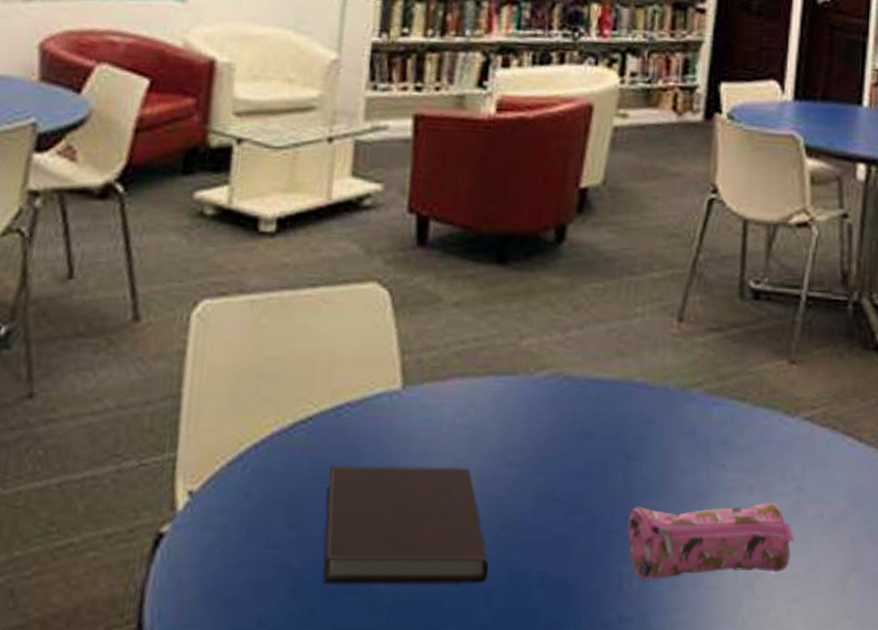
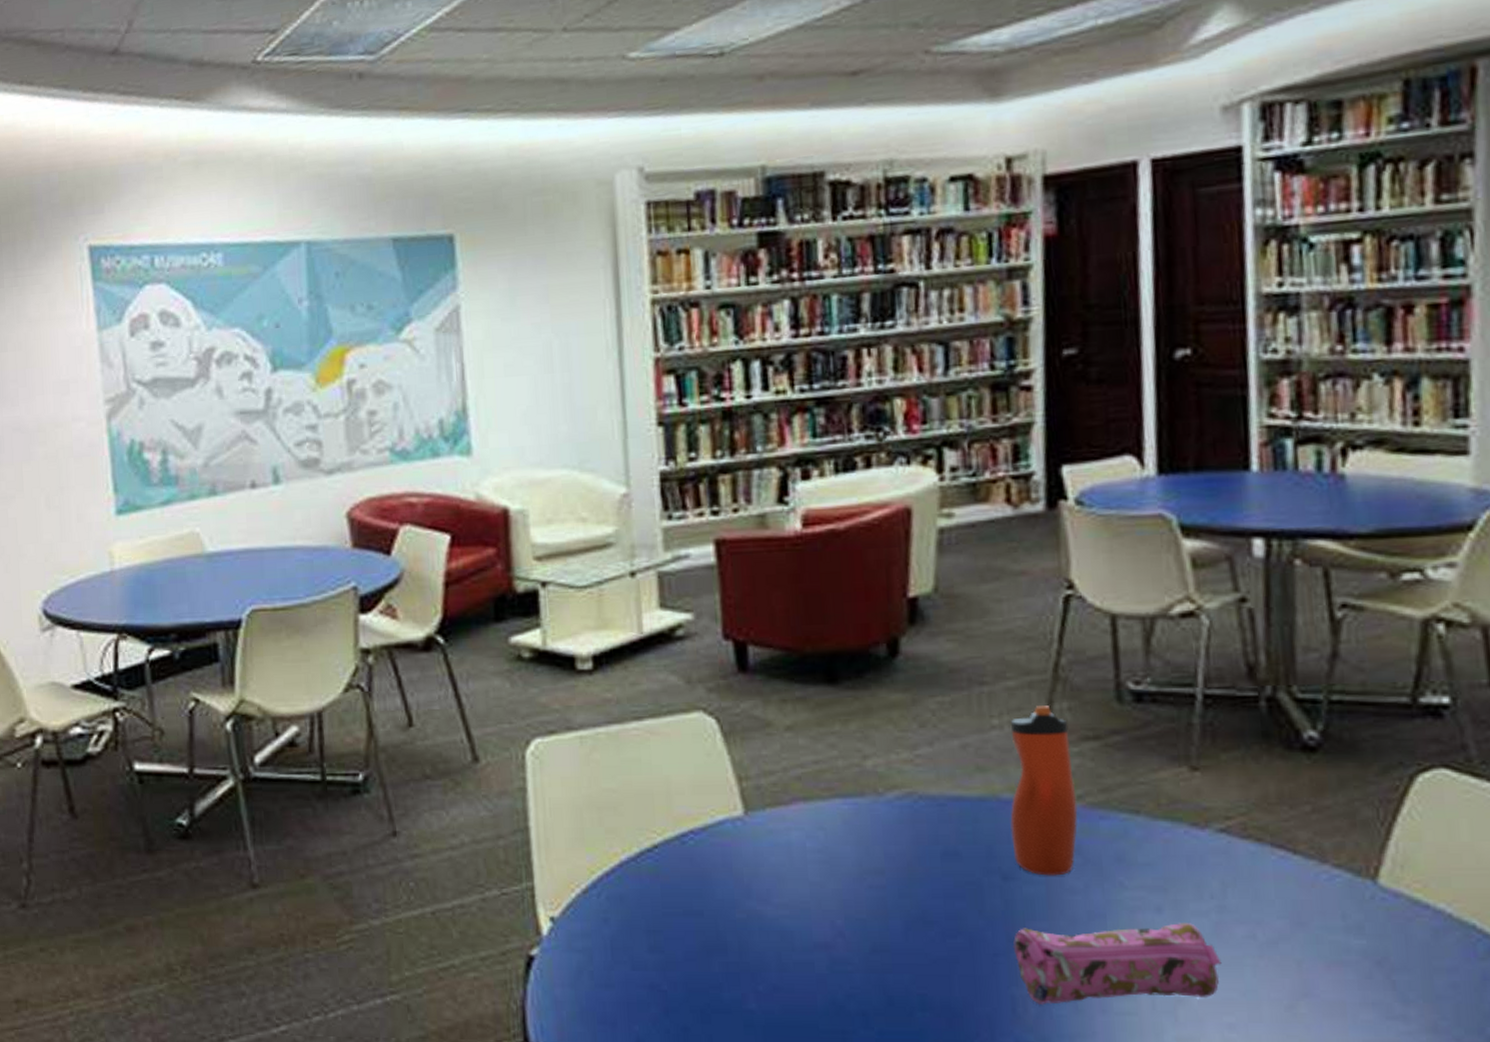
notebook: present [323,465,489,584] -> none [683,891,864,1006]
water bottle: none [638,297,698,457] -> present [1010,706,1078,876]

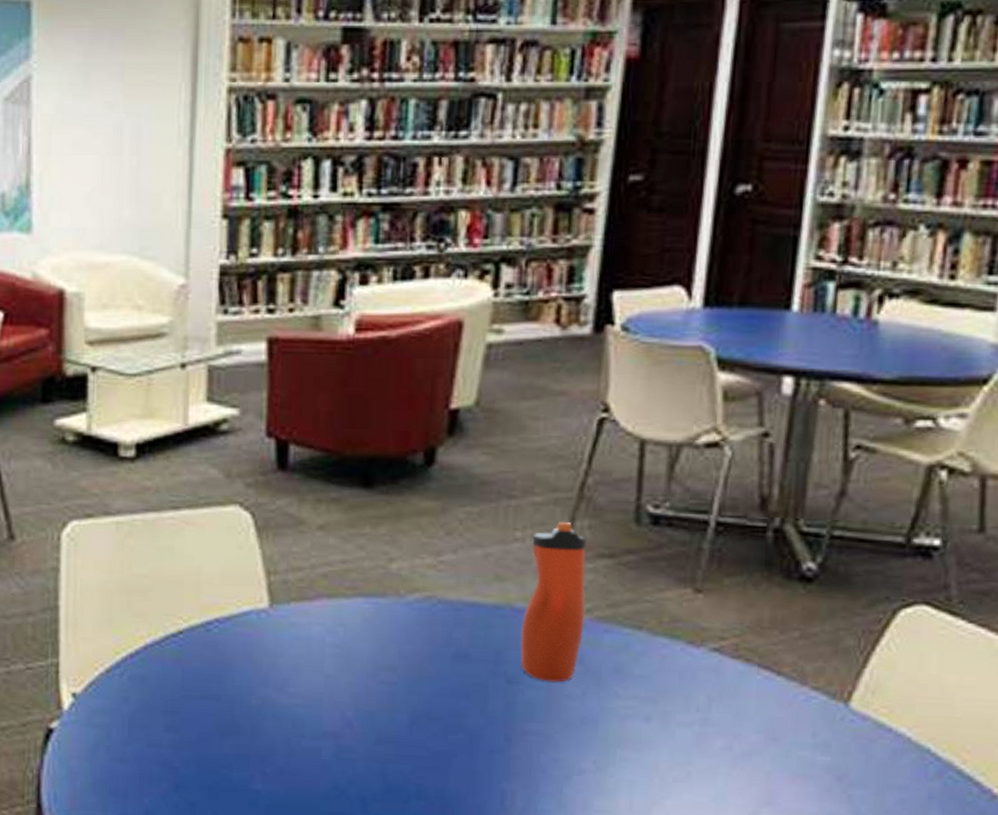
pencil case: present [1012,923,1222,1004] -> none [508,728,698,801]

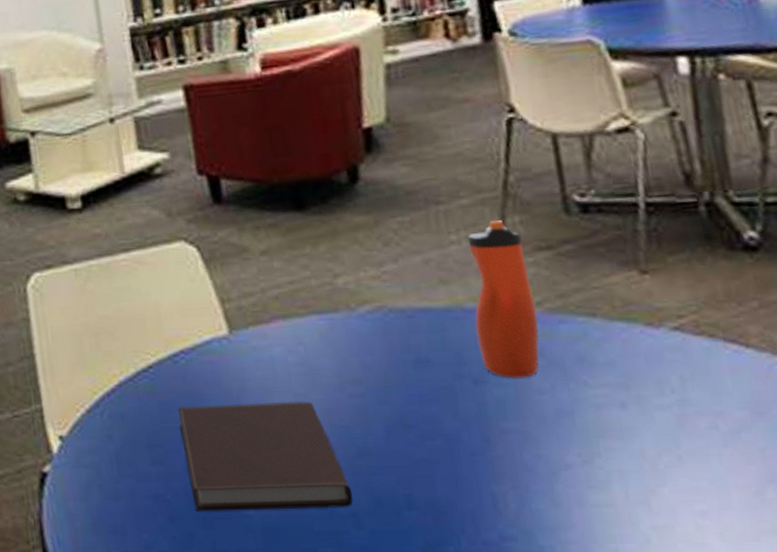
notebook: none [201,676,365,791] -> present [178,401,353,512]

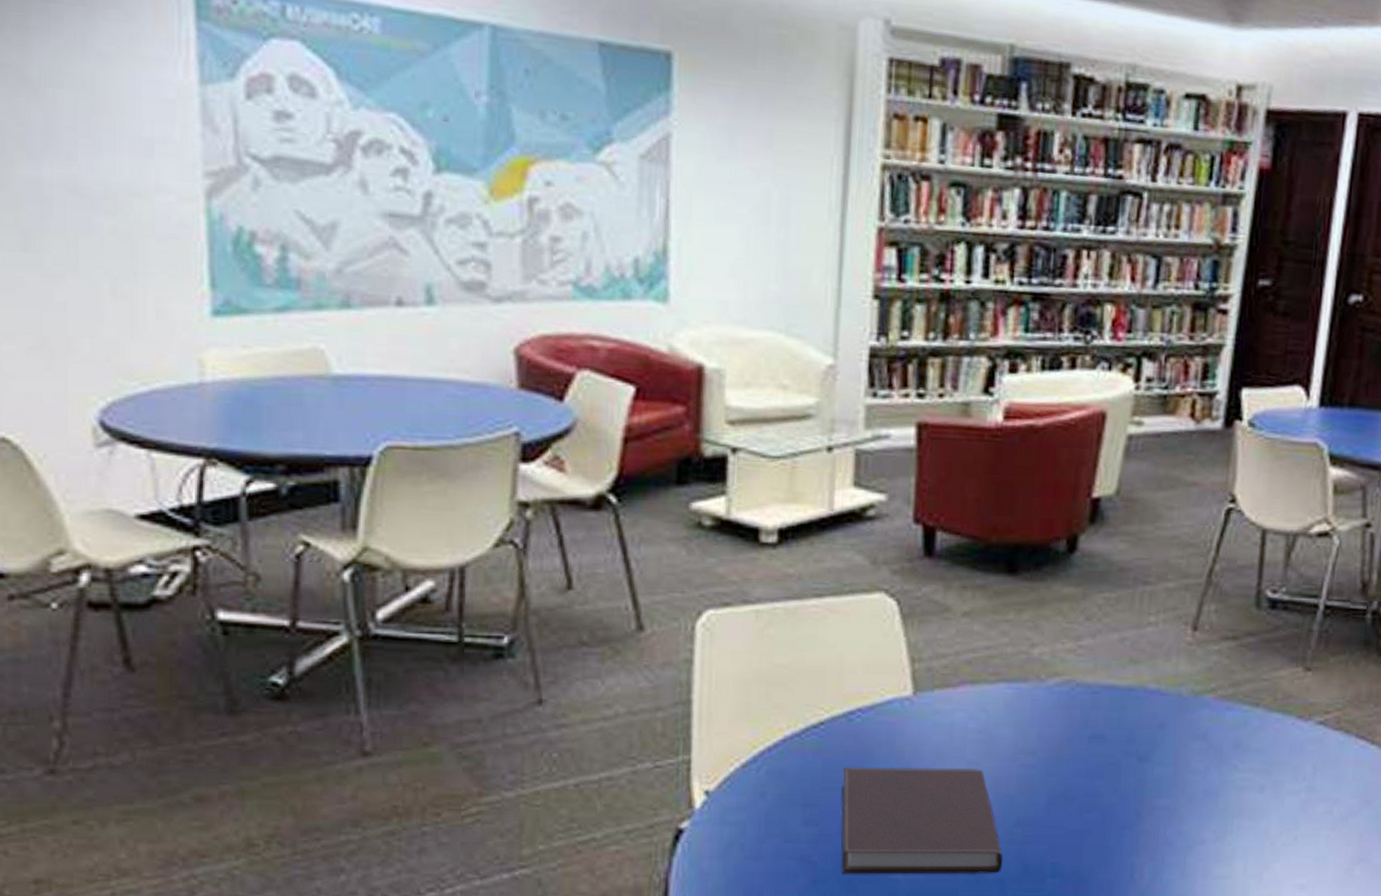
water bottle: present [467,220,540,379] -> none [1151,607,1213,759]

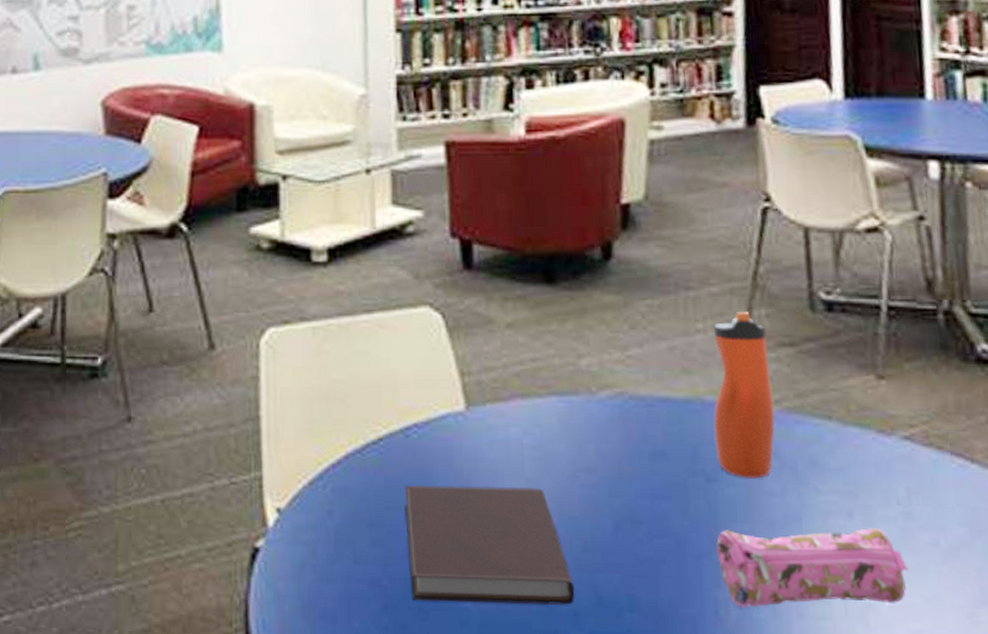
pencil case: none [1138,801,1303,871] -> present [715,528,908,608]
water bottle: none [1151,607,1213,759] -> present [713,312,776,479]

